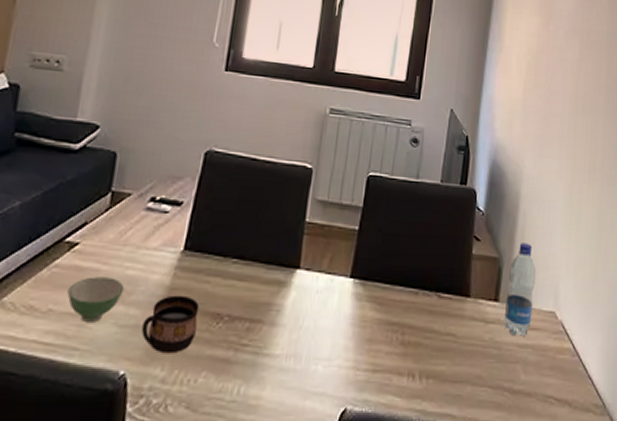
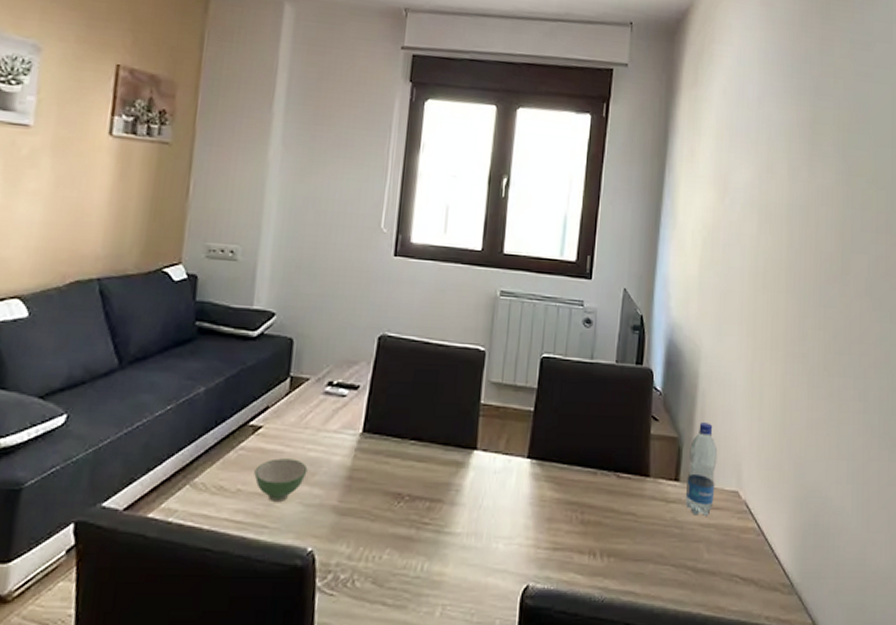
cup: present [141,295,200,354] -> none [325,476,381,532]

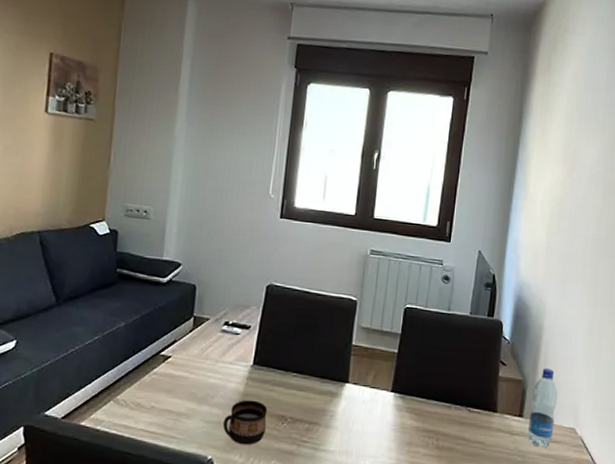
bowl: present [254,458,308,503] -> none [165,383,208,419]
cup: none [325,476,381,532] -> present [222,400,268,445]

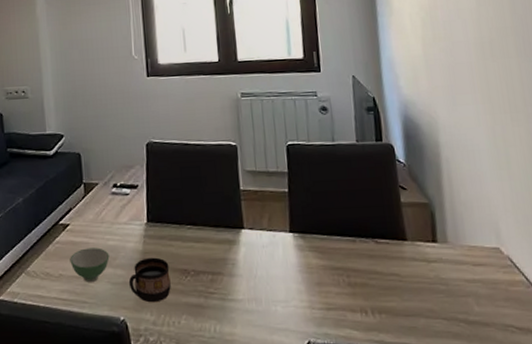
bowl: none [165,383,208,419] -> present [70,248,110,283]
bottle: present [527,368,558,449] -> none [442,187,476,273]

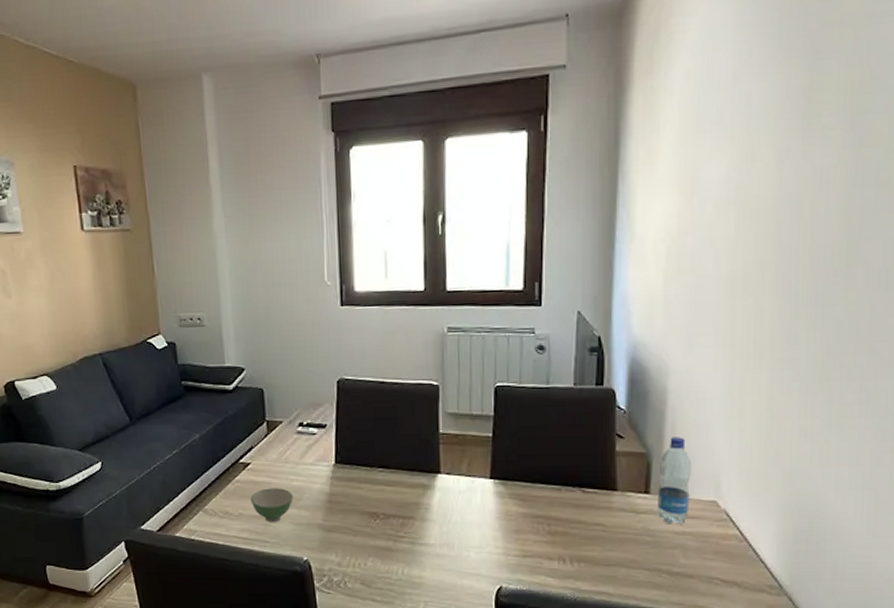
cup: present [128,257,171,303] -> none [313,499,358,544]
bottle: none [442,187,476,273] -> present [656,437,692,526]

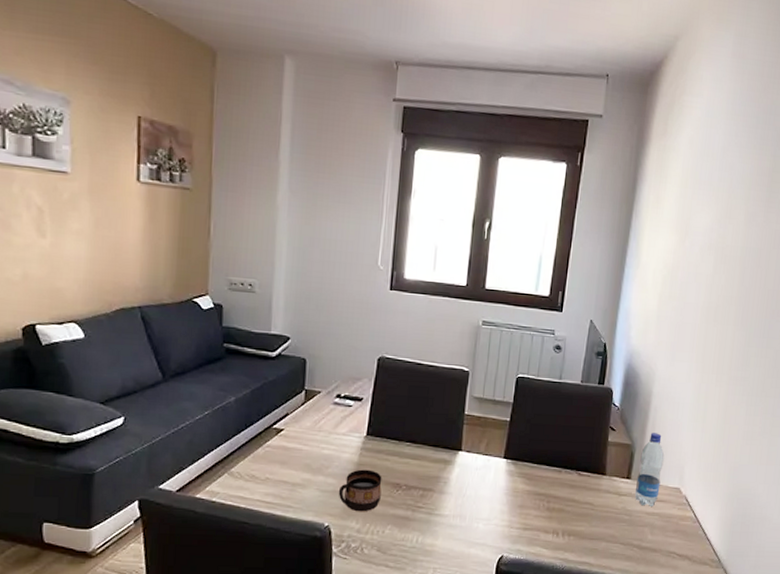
bowl: present [250,488,293,523] -> none [279,454,322,489]
cup: none [313,499,358,544] -> present [338,469,382,512]

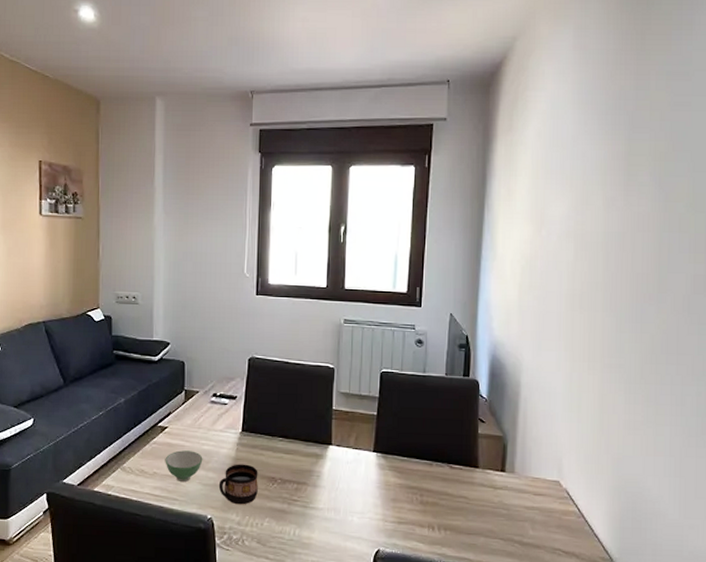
bowl: none [279,454,322,489] -> present [165,450,203,483]
bottle: present [634,433,665,508] -> none [510,424,540,501]

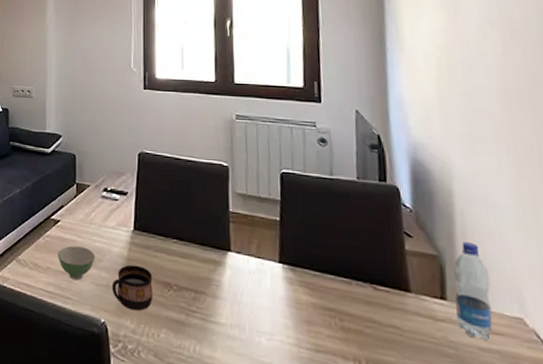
bottle: none [510,424,540,501] -> present [454,242,493,342]

